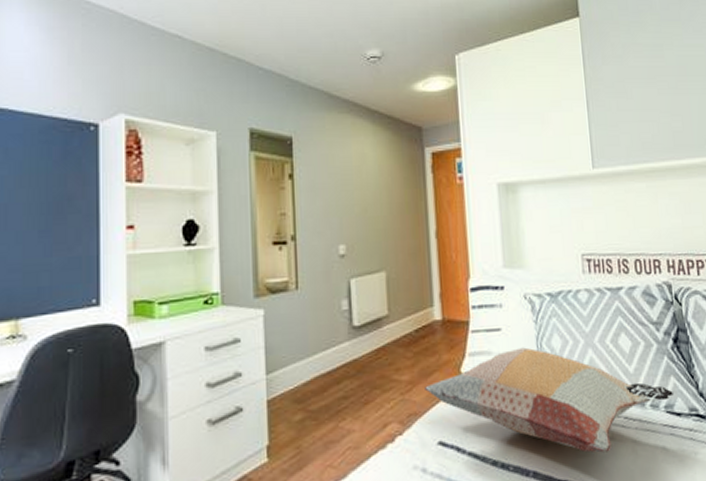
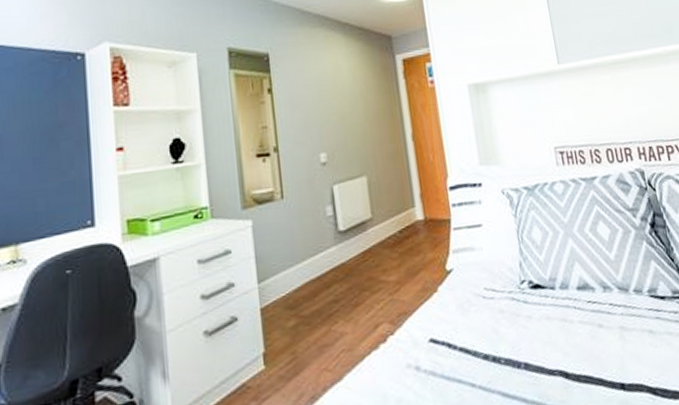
decorative pillow: present [425,347,673,453] -> none [412,241,655,341]

